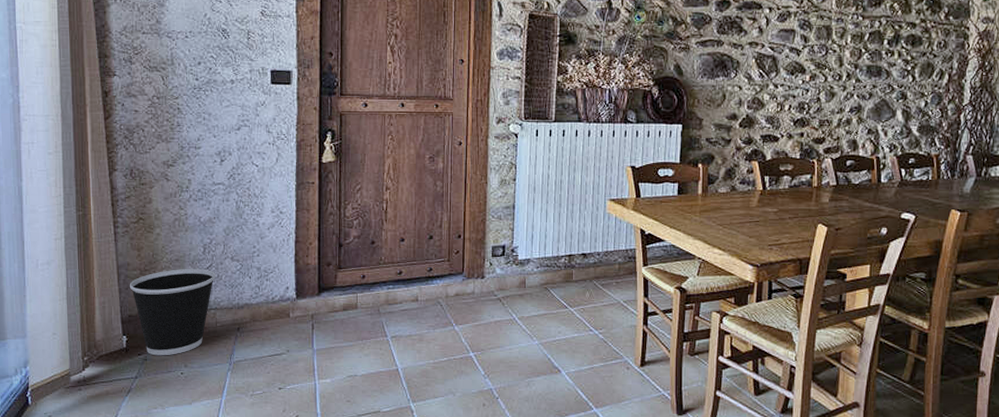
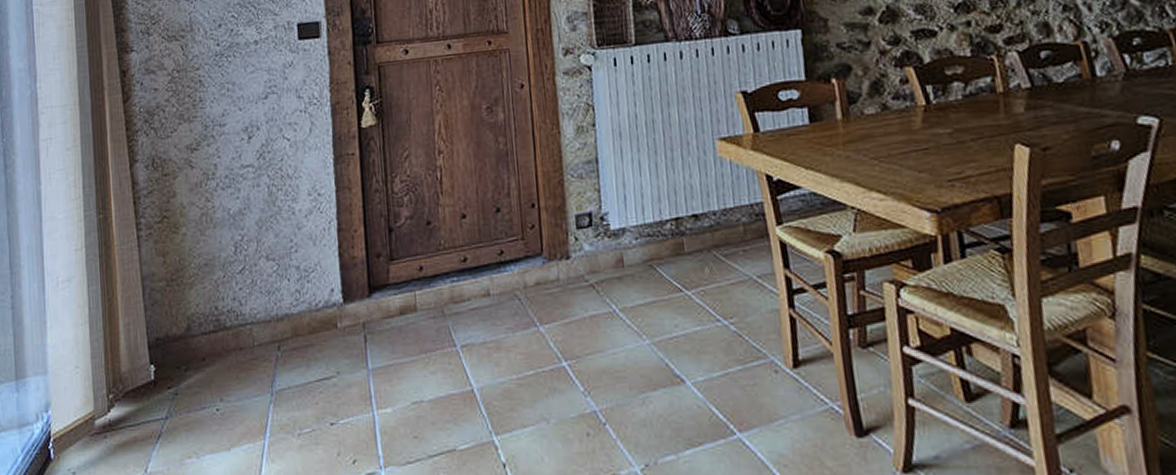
wastebasket: present [129,268,216,356] -> none [155,273,250,389]

